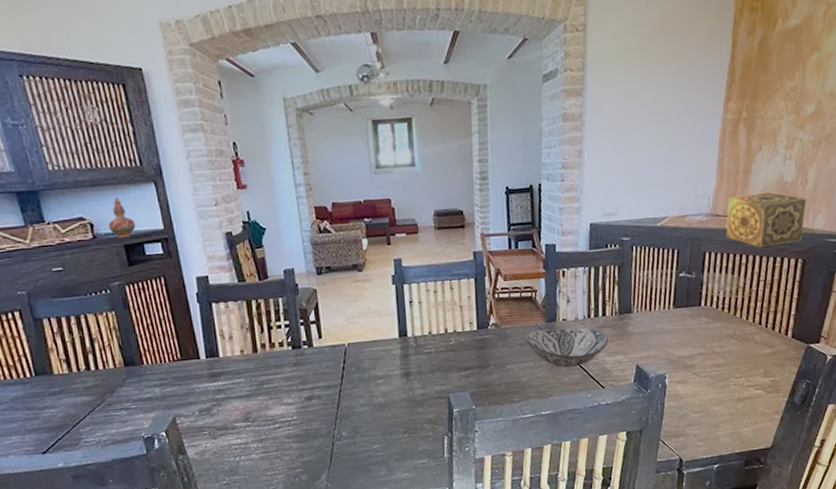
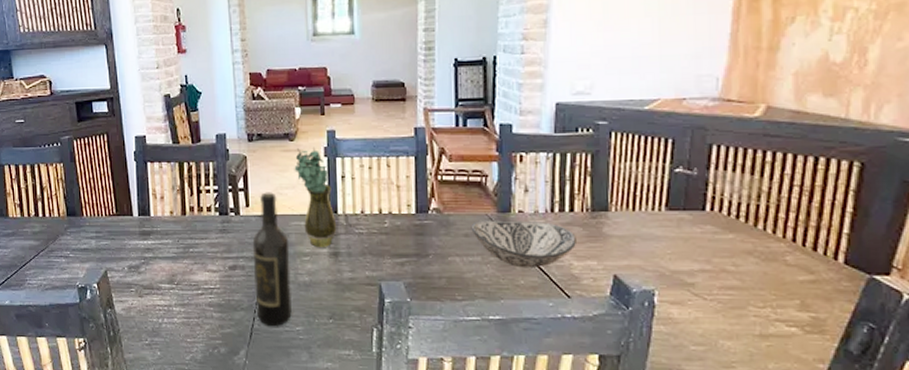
decorative vase: present [108,197,136,238] -> none [64,58,87,96]
wine bottle: none [327,322,370,449] -> present [252,192,293,327]
vase: none [364,276,408,370] -> present [294,147,337,247]
decorative box: present [726,192,807,248] -> none [742,73,867,144]

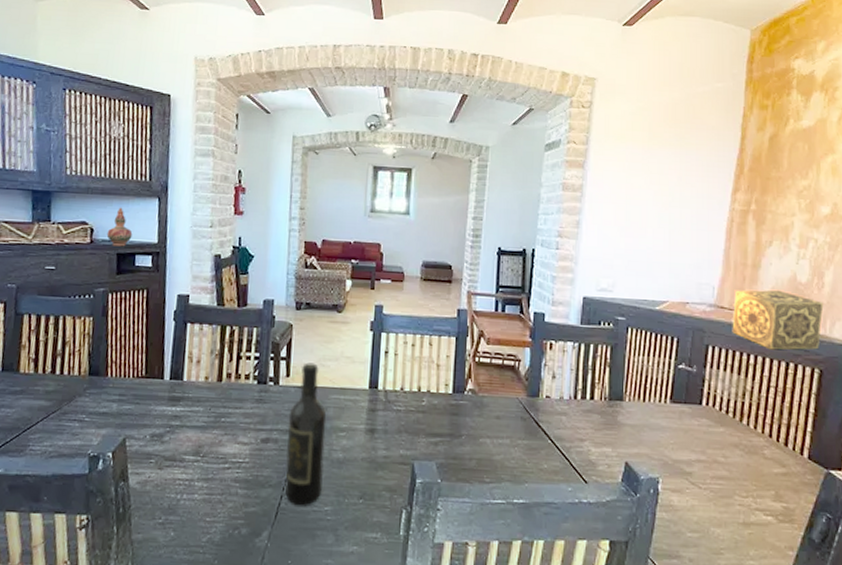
decorative vase: none [64,58,87,96] -> present [106,207,133,247]
vase: present [294,147,337,247] -> none [339,320,376,423]
decorative bowl: present [471,220,578,267] -> none [502,403,596,452]
decorative box: none [742,73,867,144] -> present [732,289,824,350]

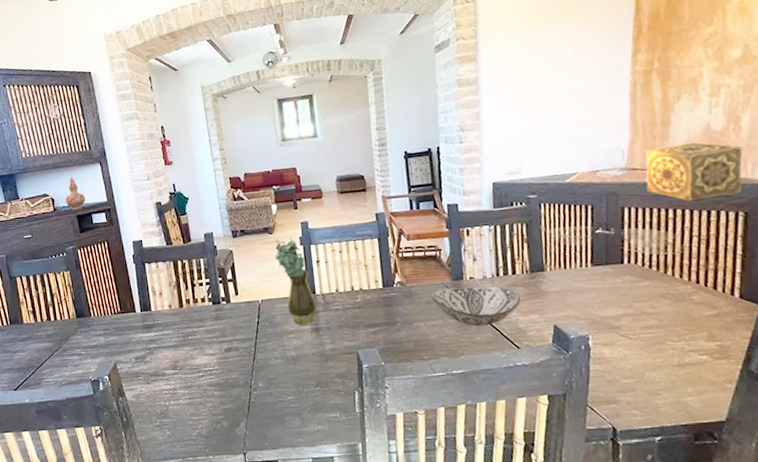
wine bottle: present [285,362,327,507] -> none [243,280,284,399]
vase: none [339,320,376,423] -> present [275,237,317,325]
decorative bowl: none [502,403,596,452] -> present [430,285,521,326]

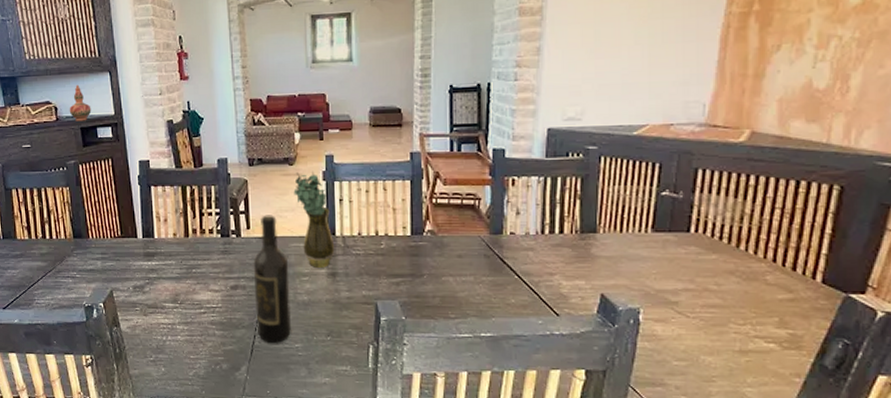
wine bottle: none [243,280,284,399] -> present [253,215,292,344]
decorative bowl: present [430,285,521,326] -> none [464,241,567,287]
decorative box: present [646,142,743,201] -> none [727,100,848,168]

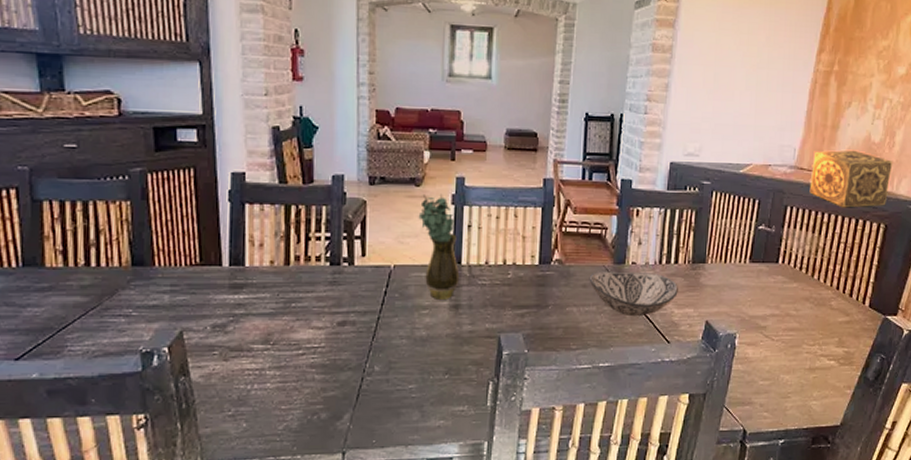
decorative vase: present [69,84,92,121] -> none [138,73,171,120]
wine bottle: present [253,215,292,344] -> none [365,240,408,387]
decorative bowl: none [464,241,567,287] -> present [589,271,679,315]
decorative box: none [727,100,848,168] -> present [809,150,893,208]

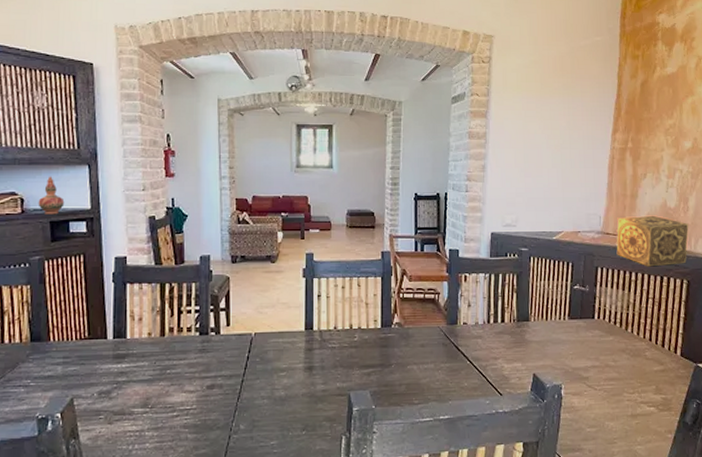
decorative vase: none [138,73,171,120] -> present [38,176,65,215]
vase: present [418,193,460,299] -> none [274,268,312,362]
decorative bowl: present [589,271,679,315] -> none [426,331,507,371]

